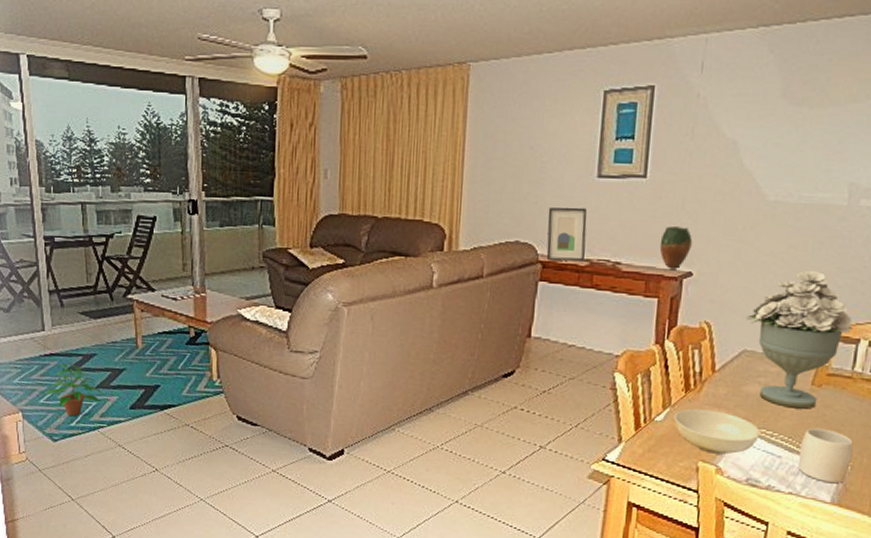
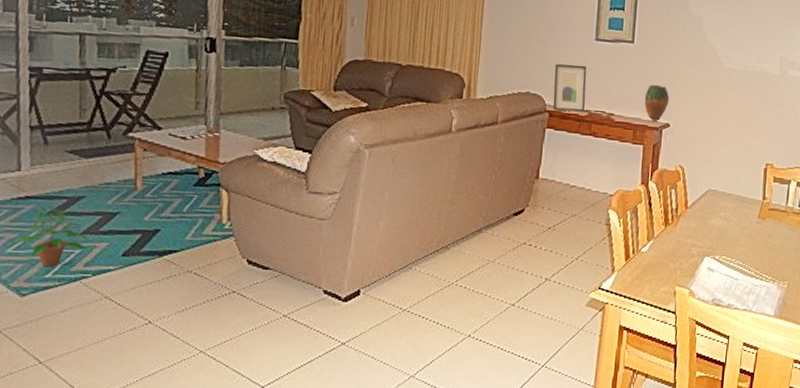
bowl: present [673,408,761,455] -> none [656,240,723,279]
bouquet: present [746,270,854,409] -> none [710,124,786,238]
mug: present [798,427,854,484] -> none [750,253,789,300]

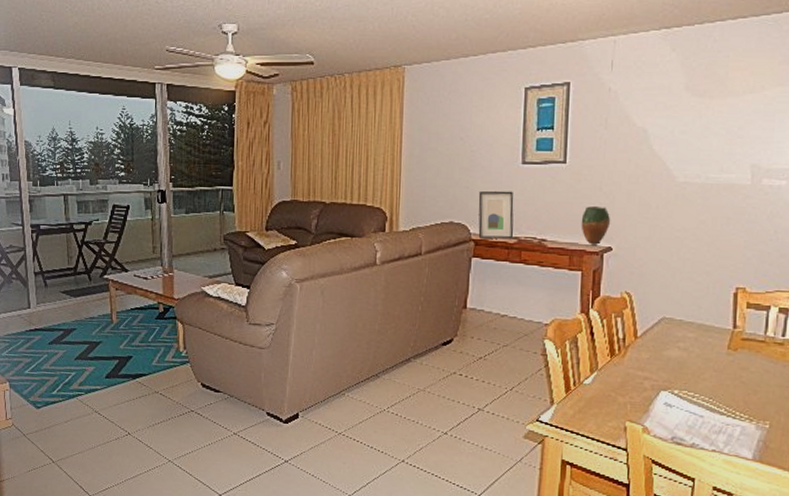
potted plant: present [12,206,88,267] -> none [28,336,80,386]

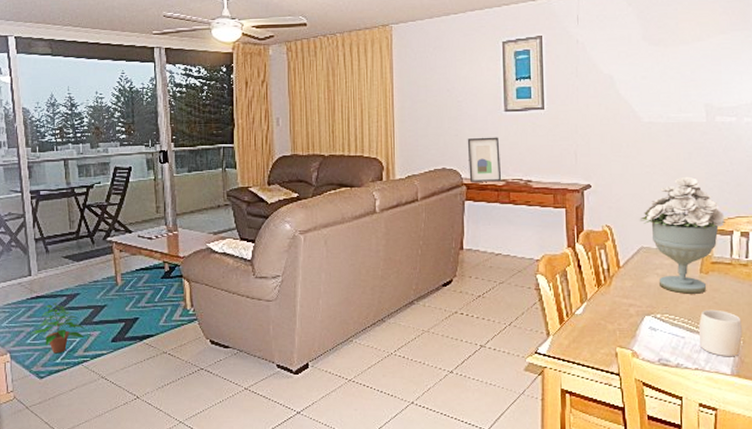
potted plant: none [28,336,80,386] -> present [30,303,85,354]
vase: present [581,206,610,245] -> none [561,148,587,183]
bouquet: none [663,243,764,372] -> present [639,176,727,294]
mug: none [719,389,771,441] -> present [698,309,743,357]

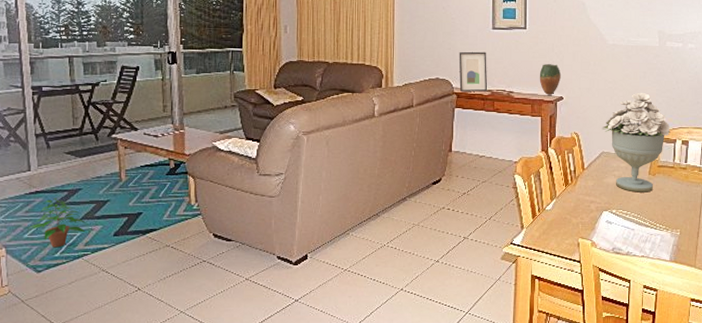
vase: none [561,148,587,183] -> present [539,64,561,95]
mug: present [698,309,743,357] -> none [645,206,681,246]

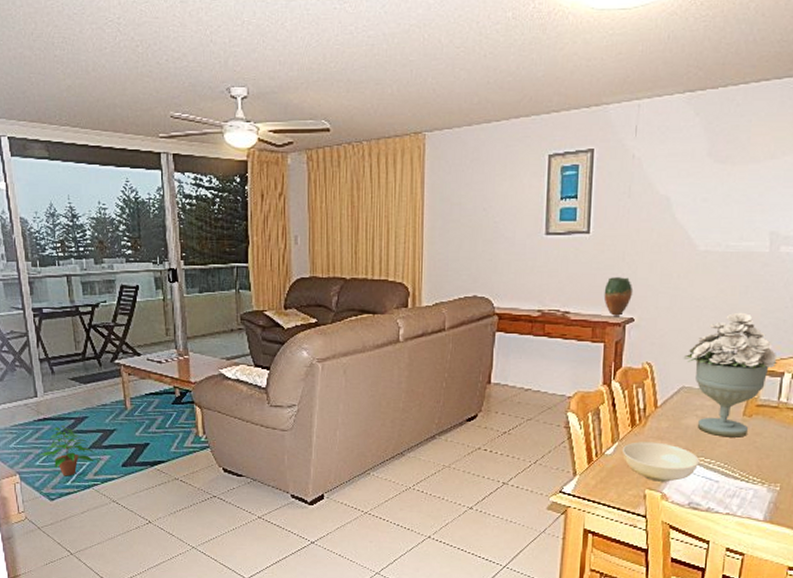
picture frame: present [458,51,488,92] -> none [501,263,538,312]
bowl: none [558,198,619,231] -> present [621,442,700,482]

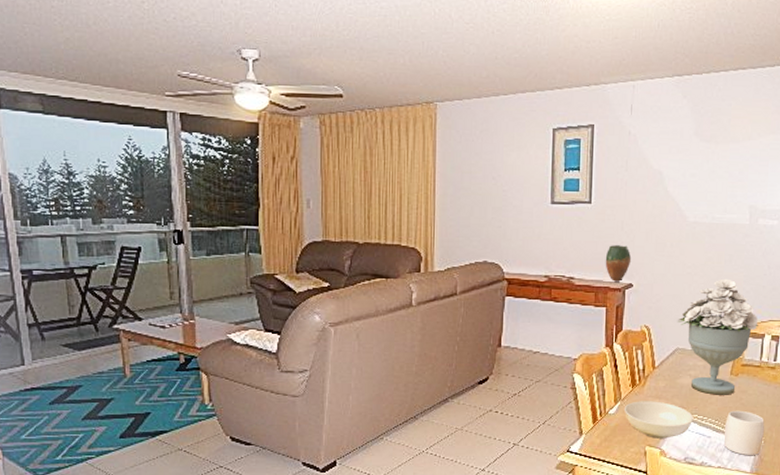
potted plant: present [38,426,95,477] -> none [24,396,89,450]
mug: none [733,454,782,503] -> present [724,410,765,456]

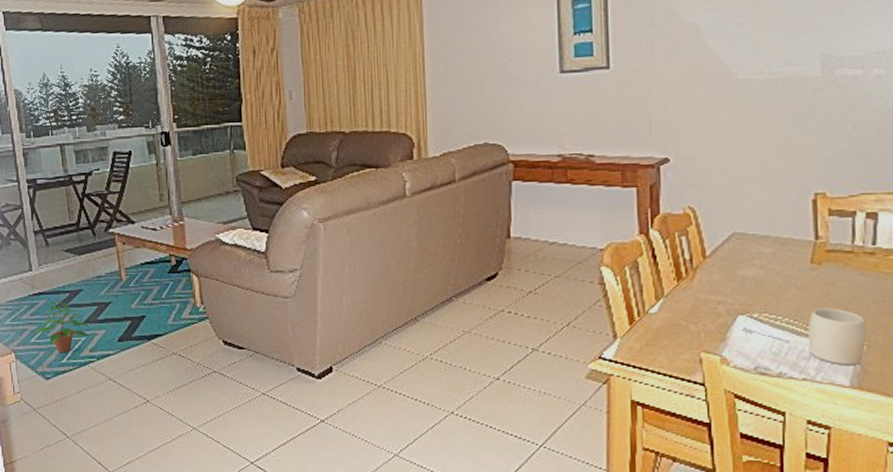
potted plant: none [24,396,89,450] -> present [34,300,90,354]
vase: present [605,245,631,282] -> none [631,114,664,157]
bowl: present [623,401,694,439] -> none [668,297,764,343]
bouquet: present [677,278,760,395] -> none [731,145,847,289]

